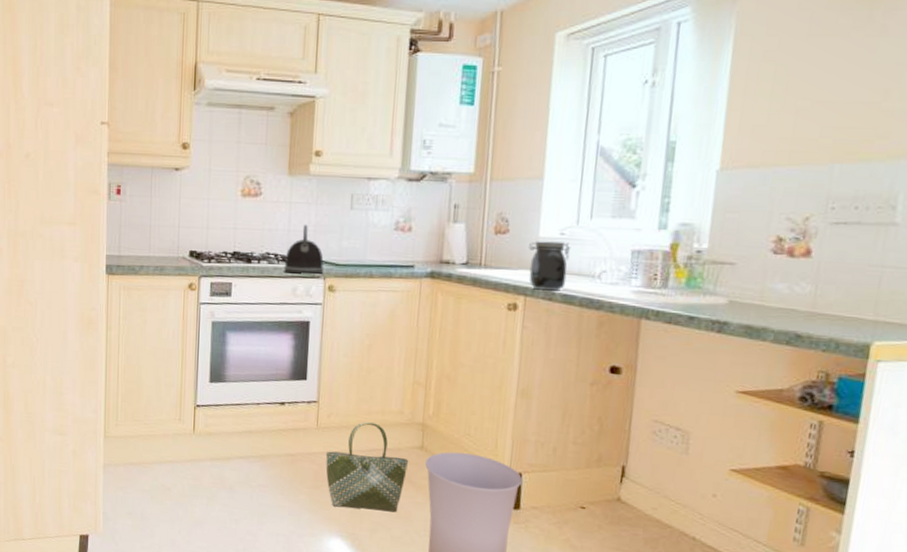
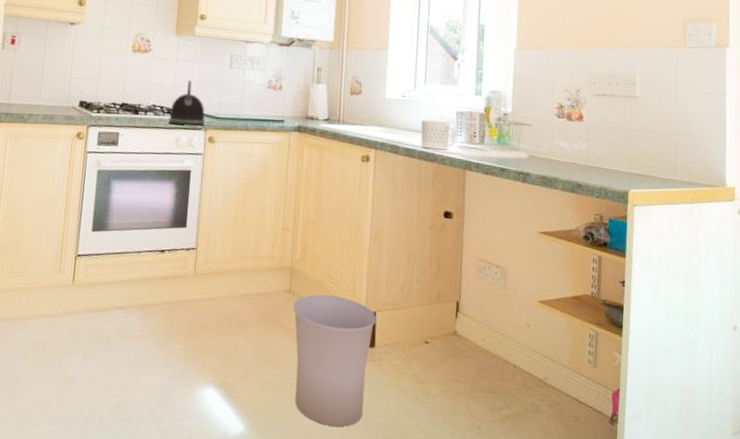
shopping bag: present [325,422,409,513] -> none [201,267,279,357]
jar: present [528,241,570,291] -> none [378,101,410,145]
mug: none [582,260,629,296] -> present [420,119,456,150]

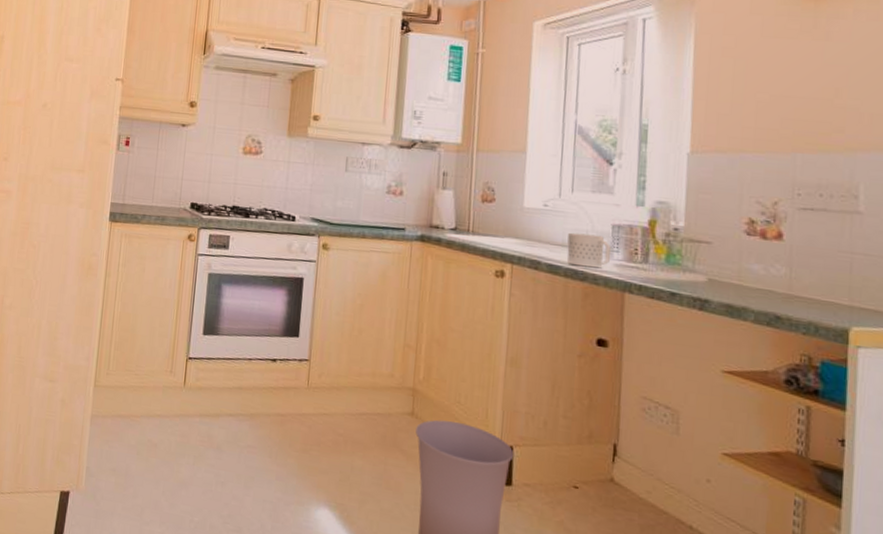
kettle: present [169,79,206,127] -> none [280,183,319,233]

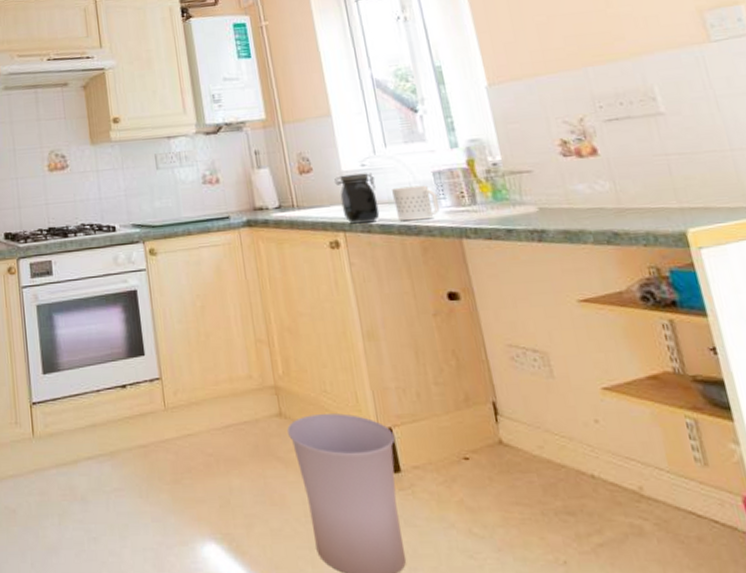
jar: none [514,211,553,261] -> present [334,173,380,224]

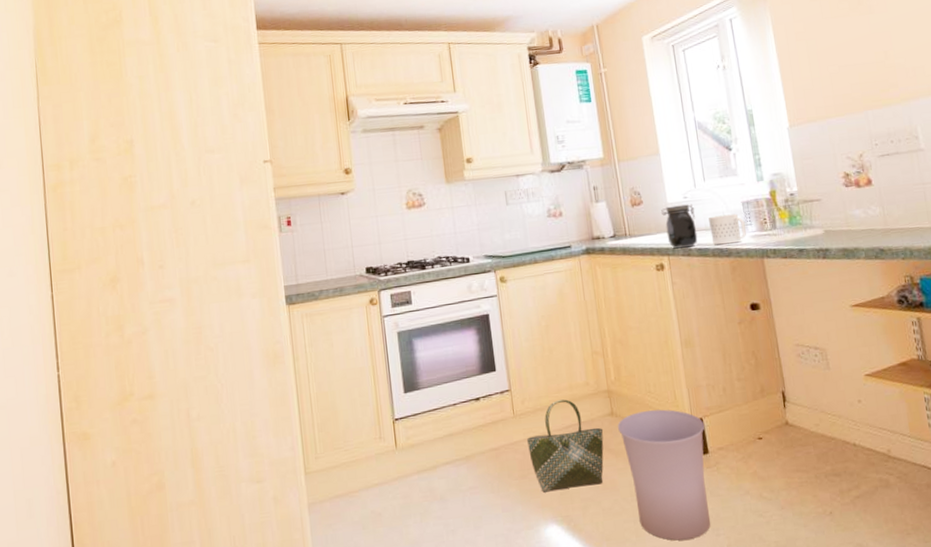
shopping bag: none [179,393,271,503] -> present [526,399,604,493]

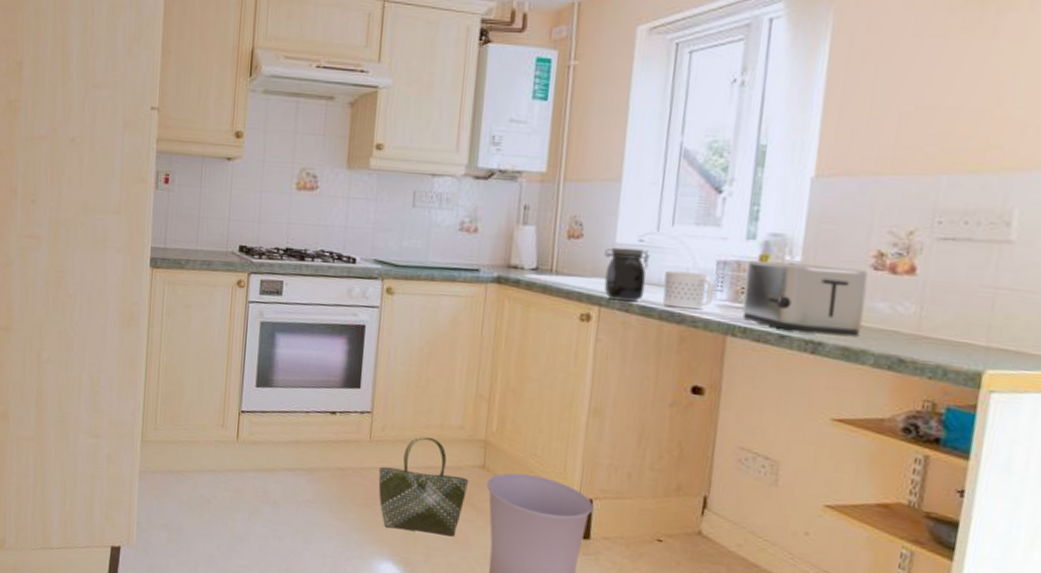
toaster: none [762,188,851,245] -> present [741,260,868,338]

